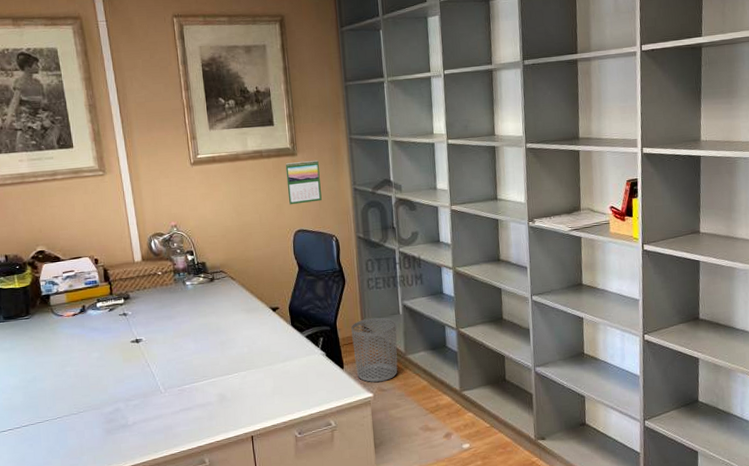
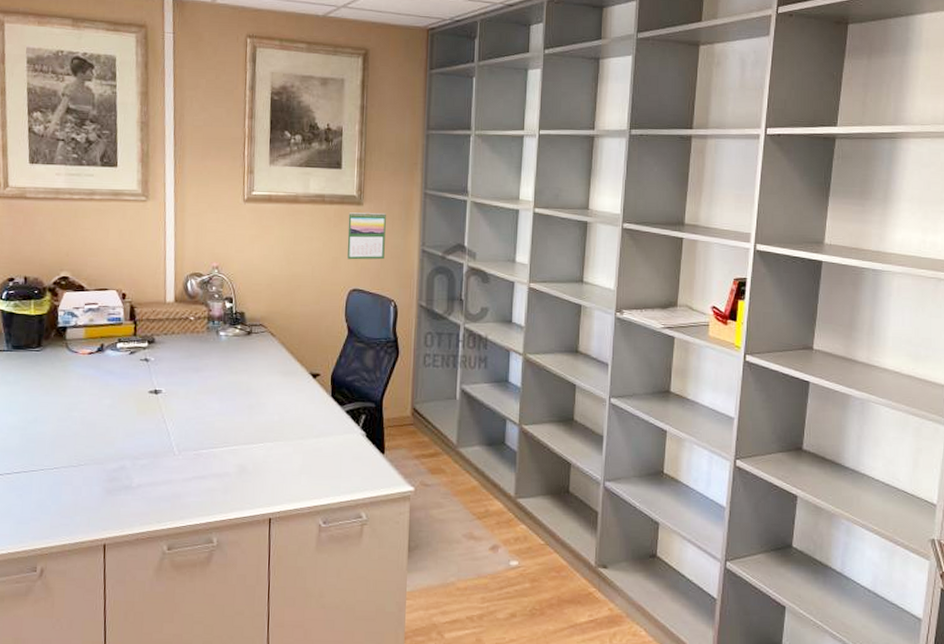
waste bin: present [351,317,398,383] -> none [398,400,451,475]

